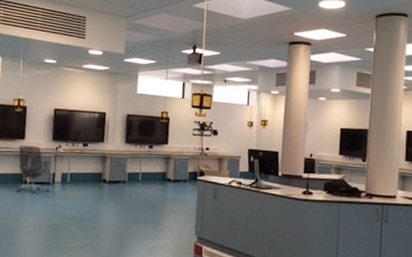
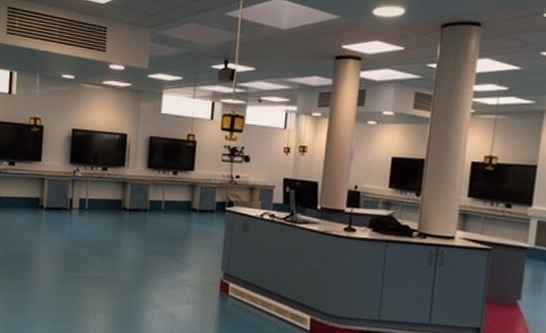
office chair: present [17,144,50,193] -> none [33,167,68,219]

